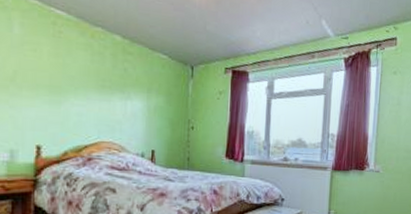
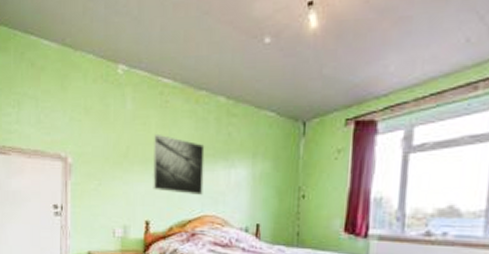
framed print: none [45,61,101,123] -> present [153,133,205,195]

